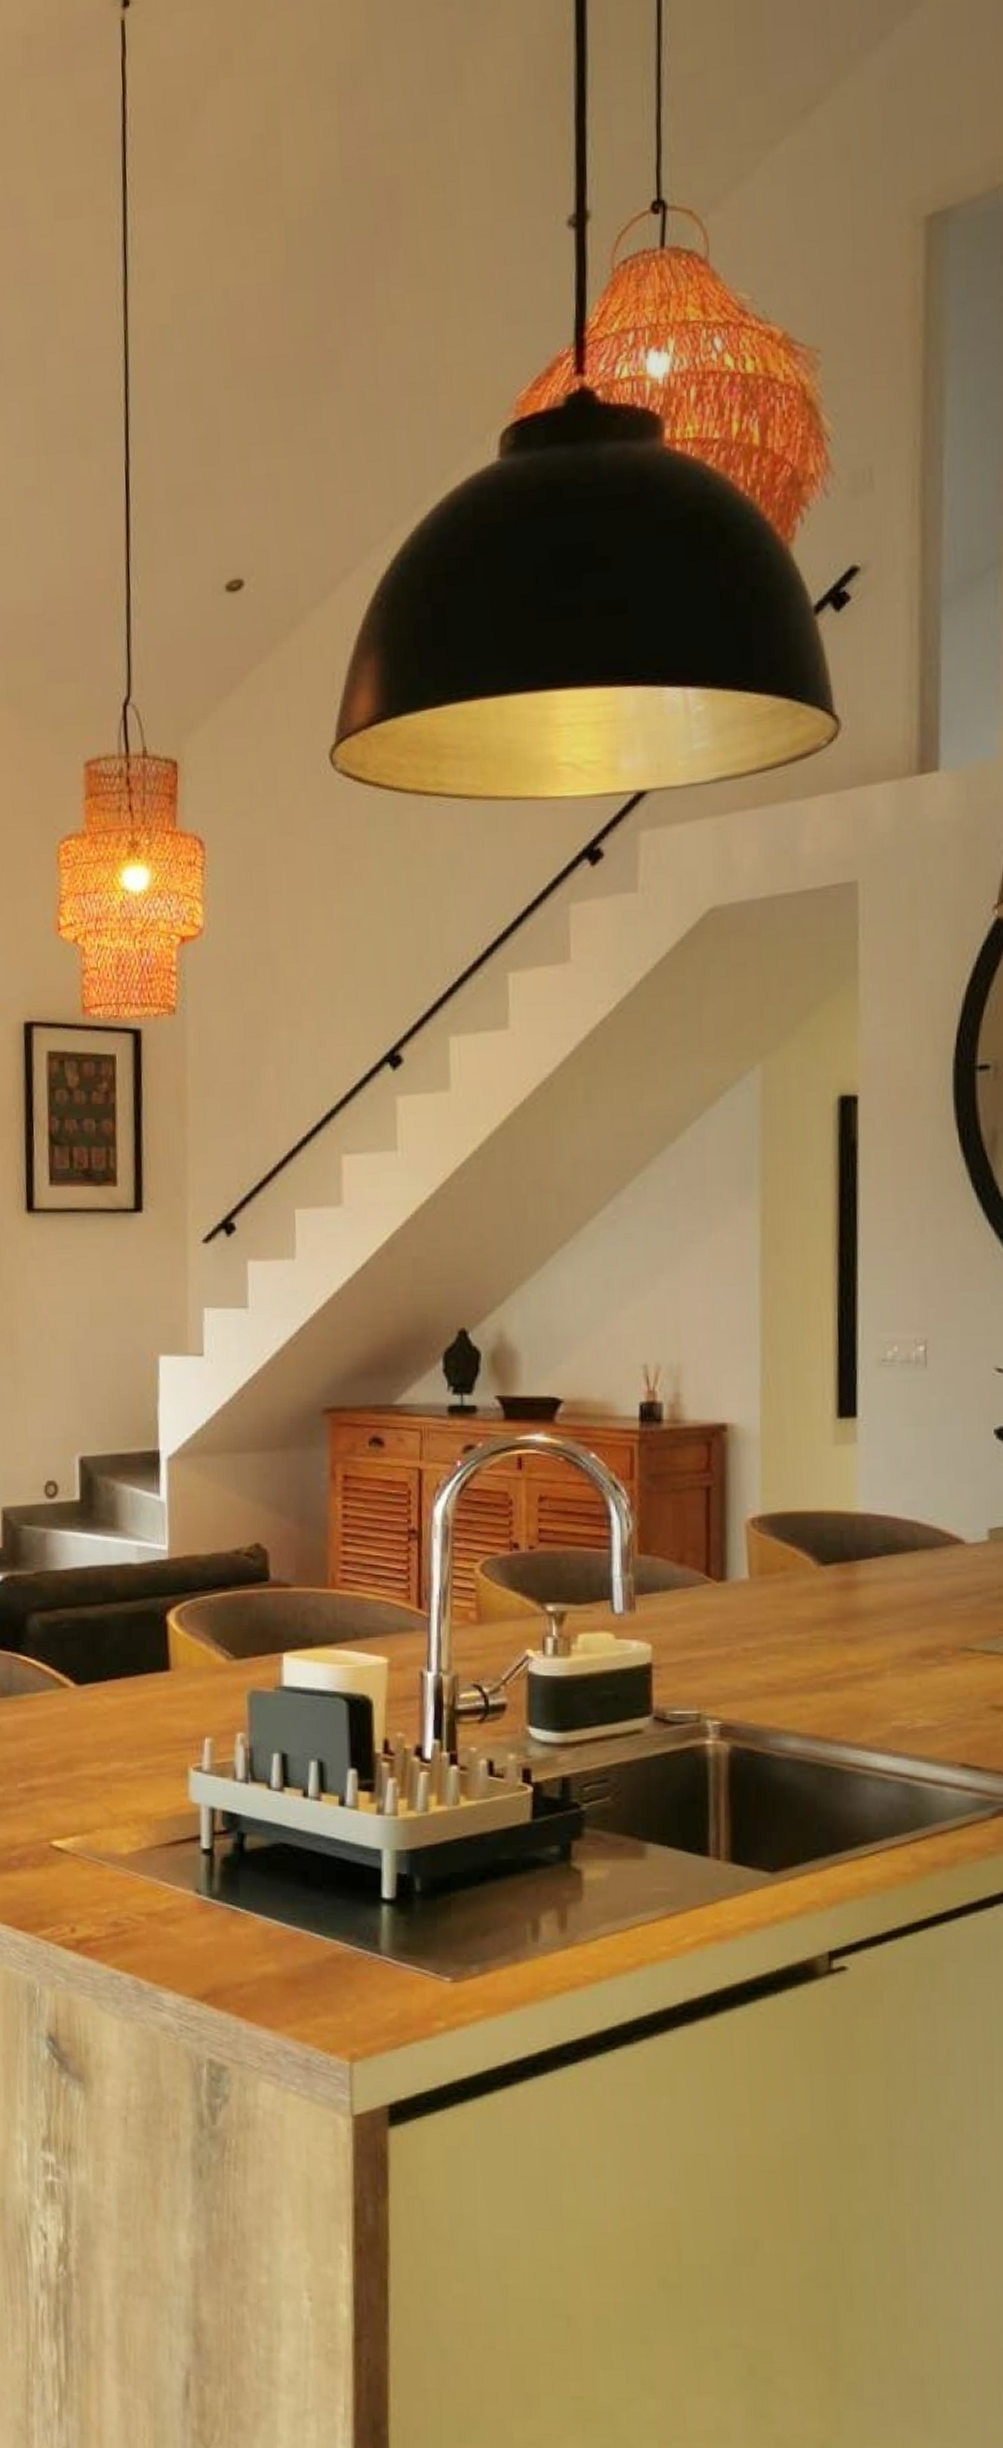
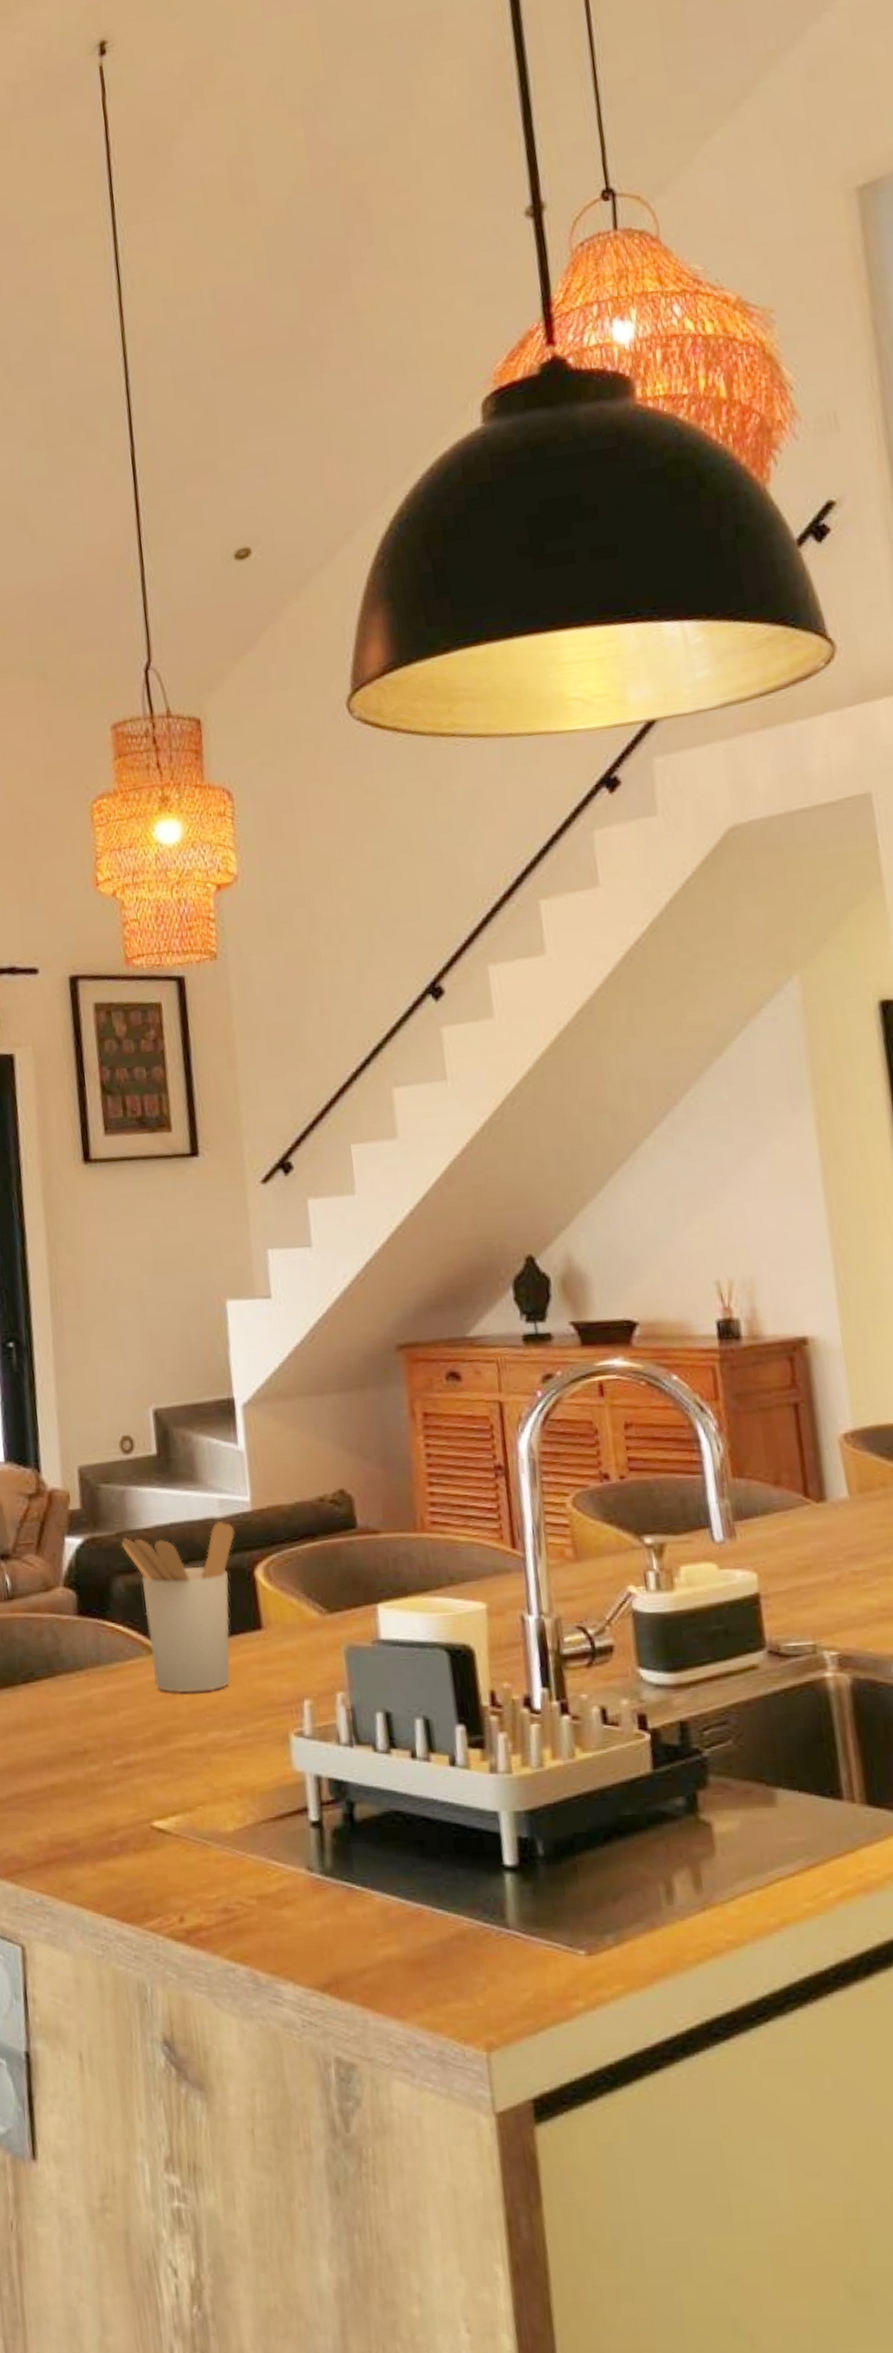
utensil holder: none [39,1567,151,1725] -> present [121,1521,236,1693]

